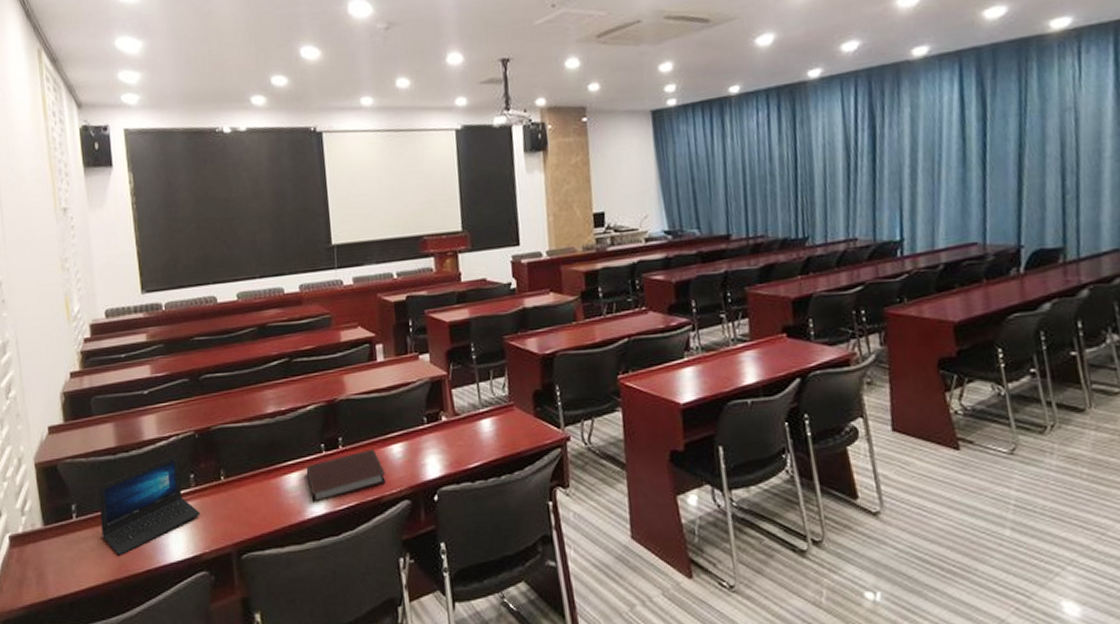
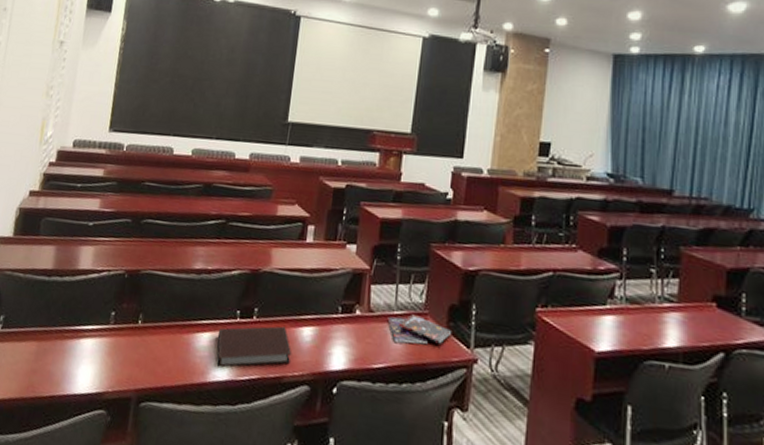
laptop: present [98,454,201,556] -> none [19,288,113,376]
booklet: none [474,408,541,440] -> present [387,314,452,345]

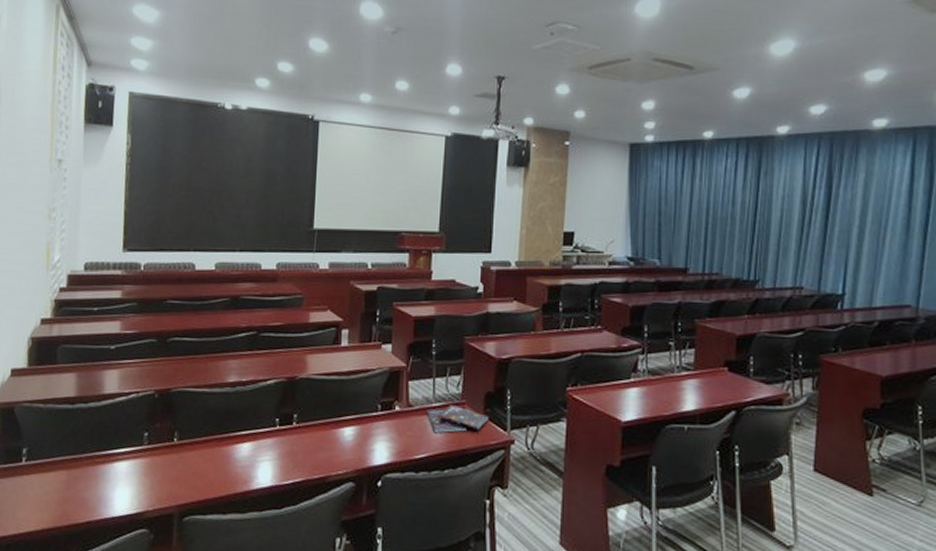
notebook: present [216,326,291,368] -> none [258,429,334,475]

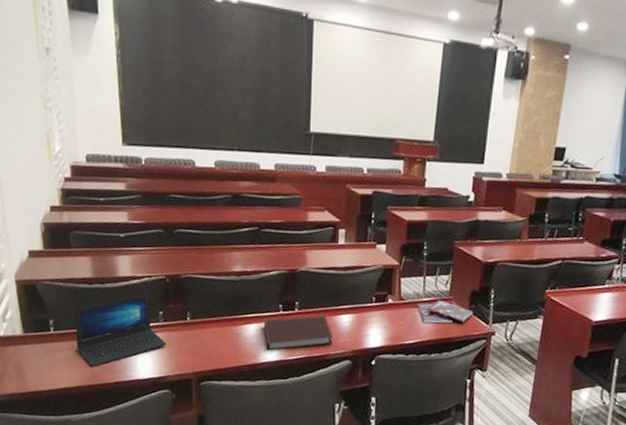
laptop: none [48,411,149,504] -> present [74,292,167,367]
notebook: none [258,429,334,475] -> present [263,315,332,351]

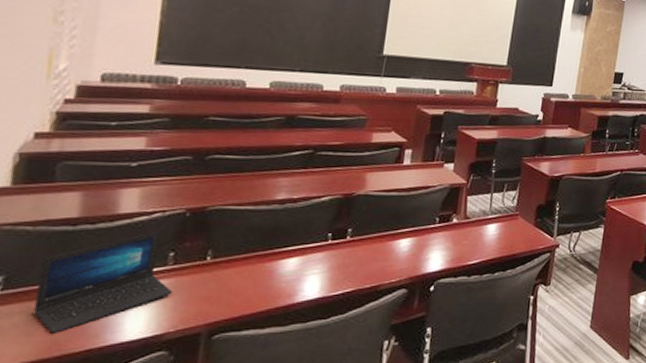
notebook: present [263,315,332,351] -> none [305,241,388,287]
booklet: present [417,300,474,324] -> none [482,216,539,242]

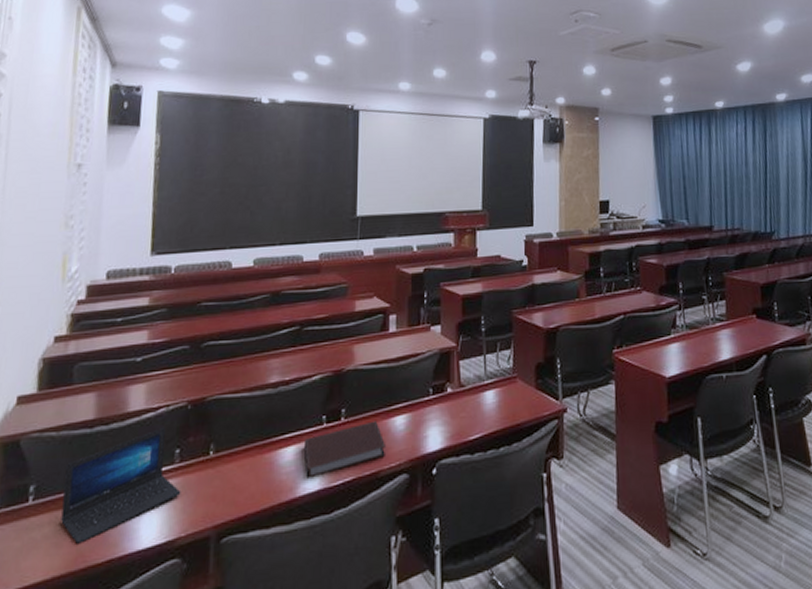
notebook: none [305,241,388,287] -> present [303,420,385,479]

